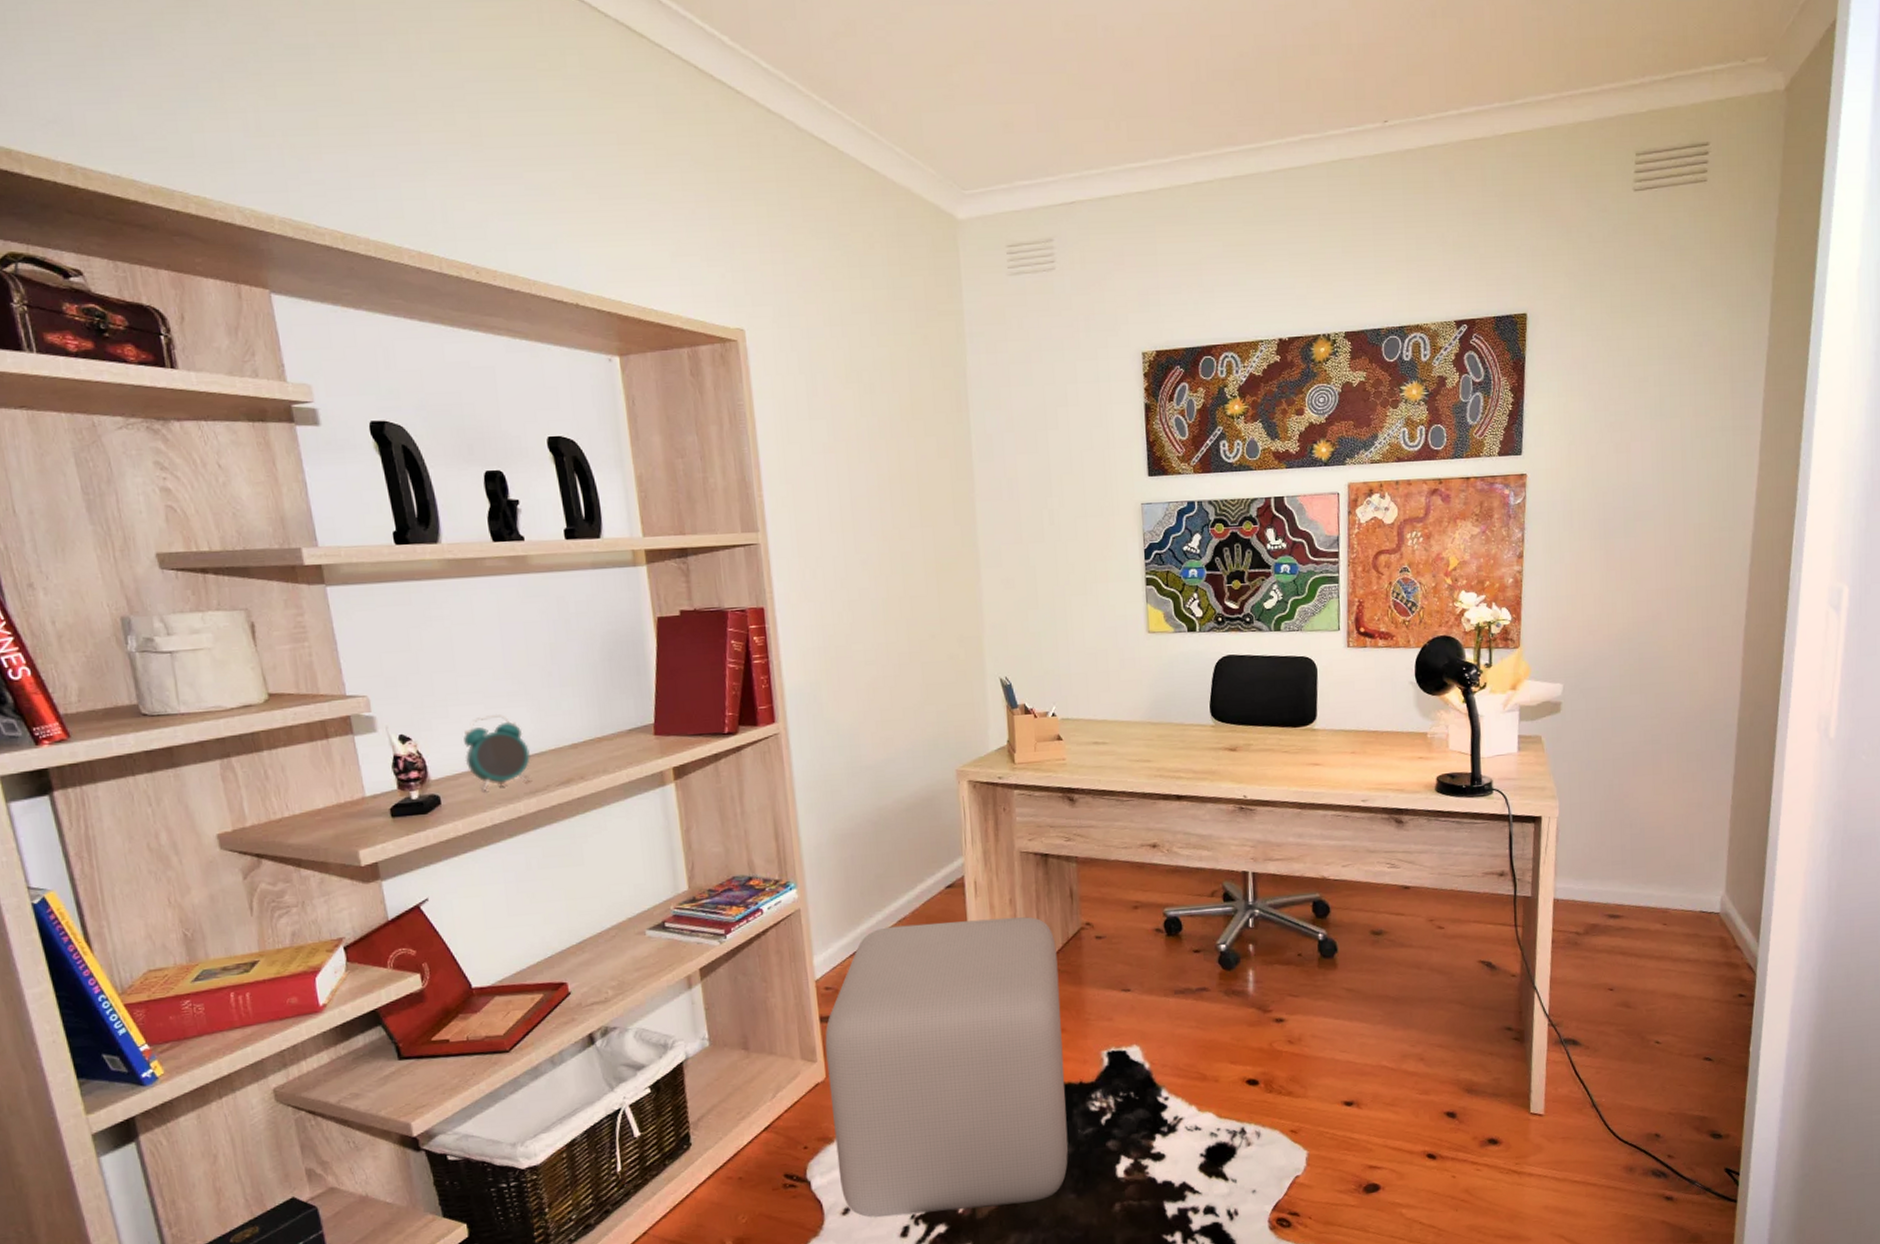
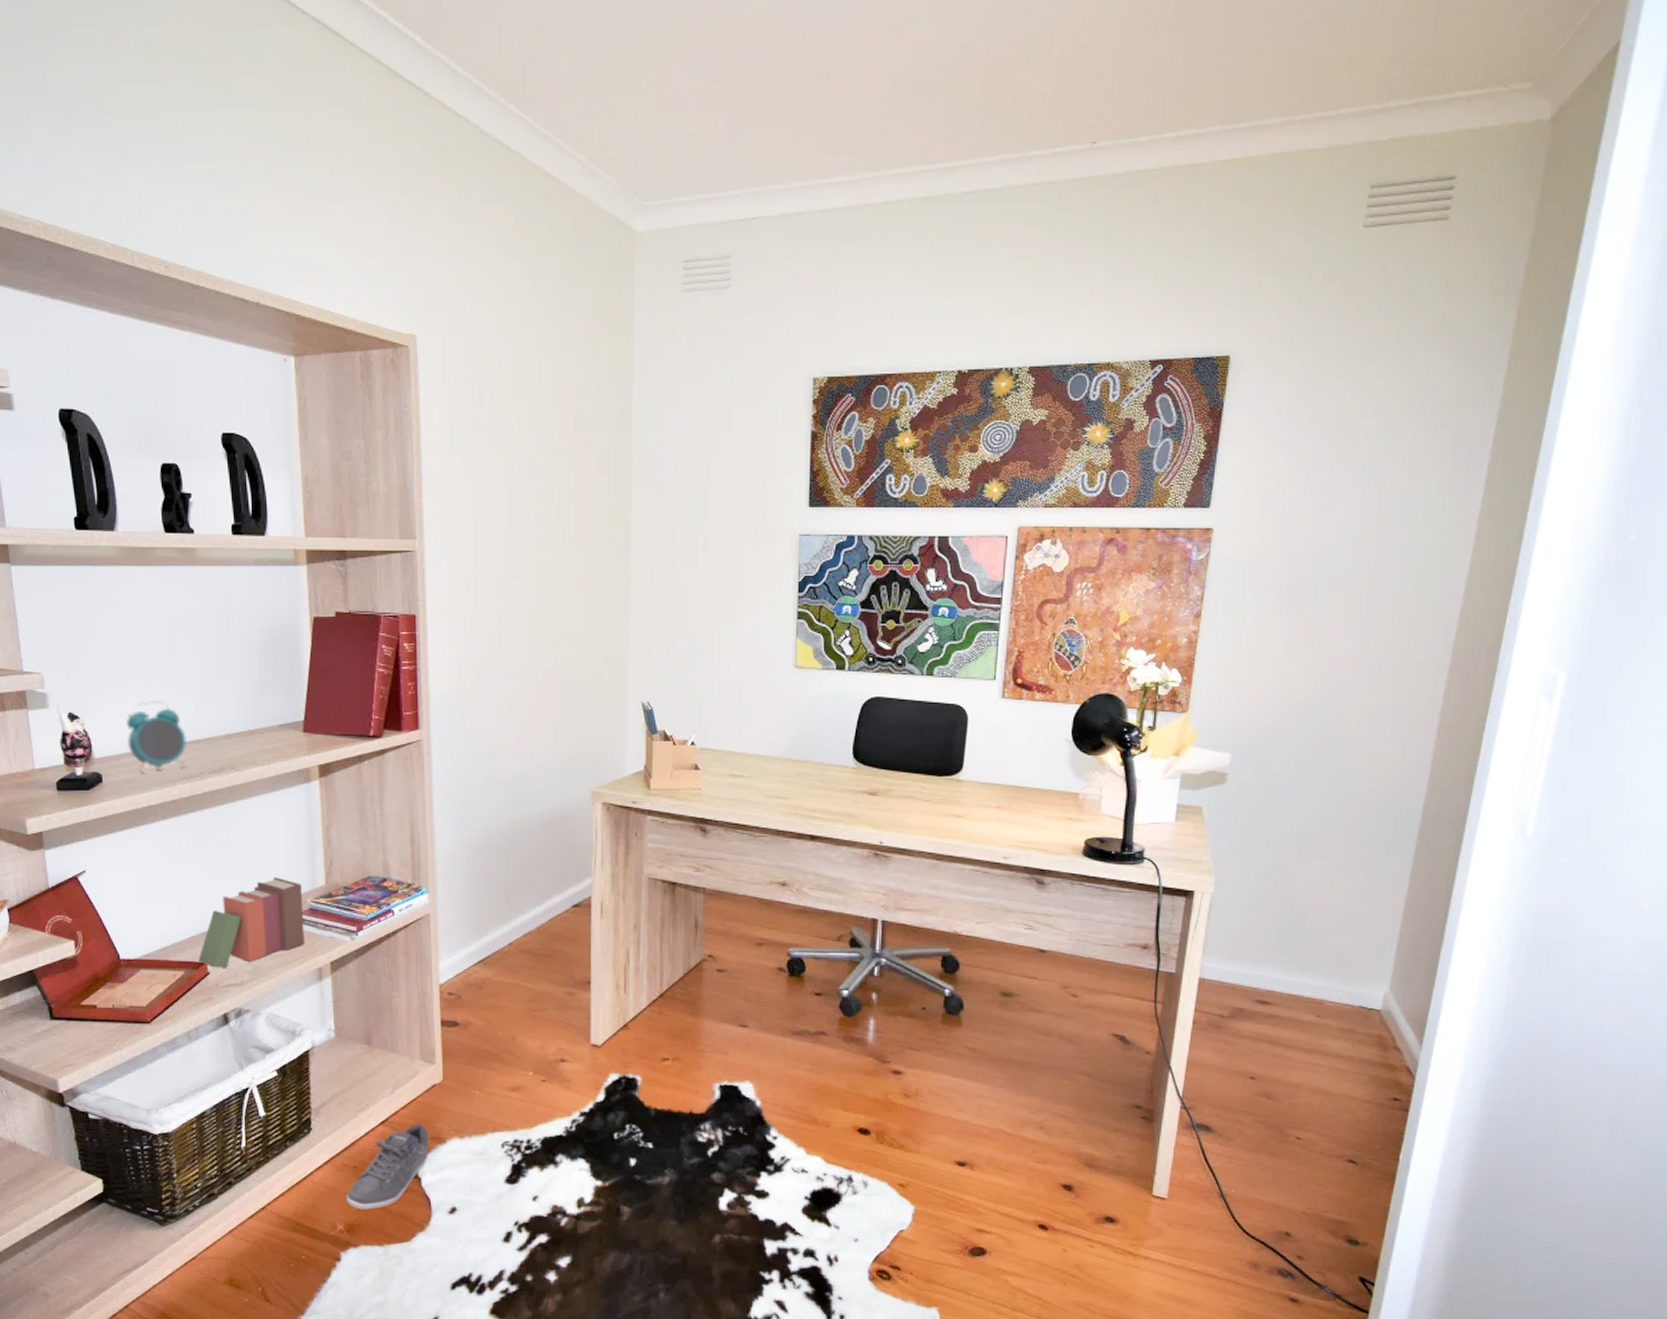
books: none [557,886,671,987] -> present [198,877,305,968]
shoe: none [733,1126,817,1222] -> present [347,1124,429,1210]
pouf: present [825,916,1068,1218] -> none [445,940,677,1223]

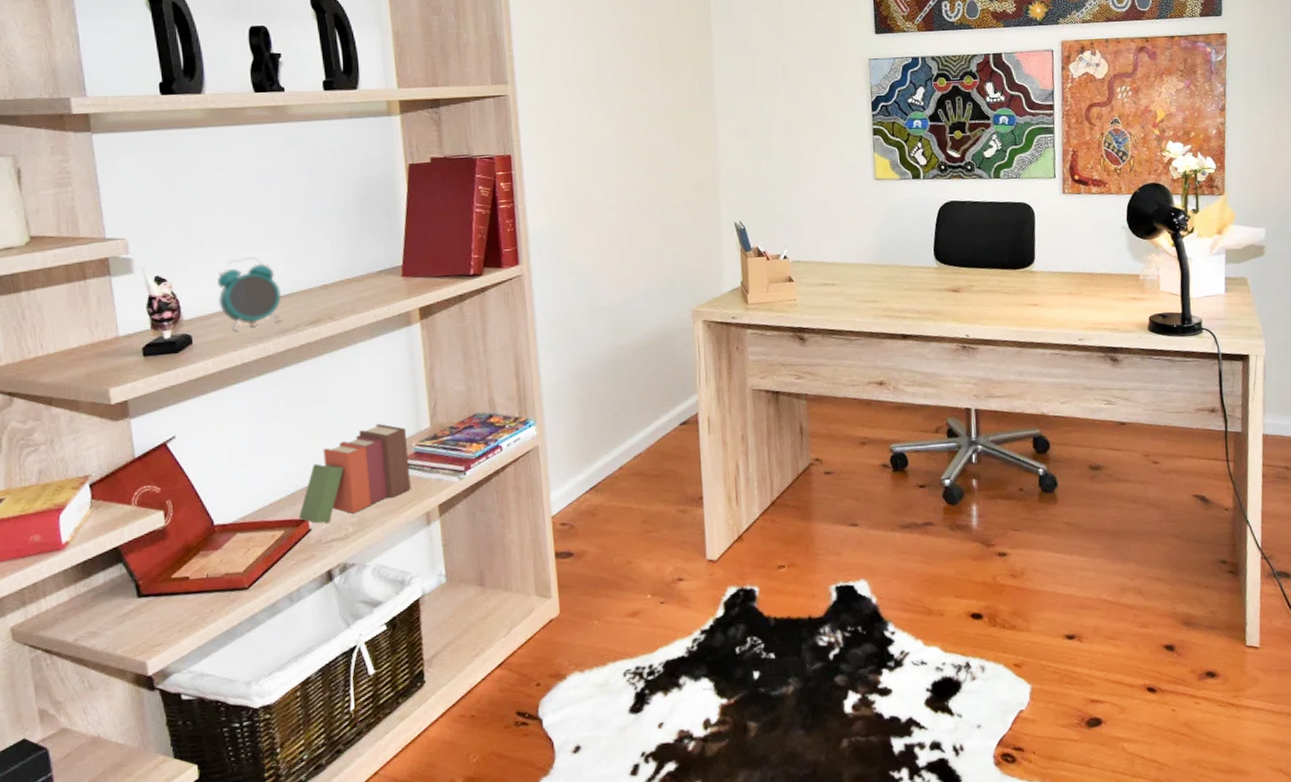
shoe: present [347,1124,429,1210] -> none [465,662,549,761]

